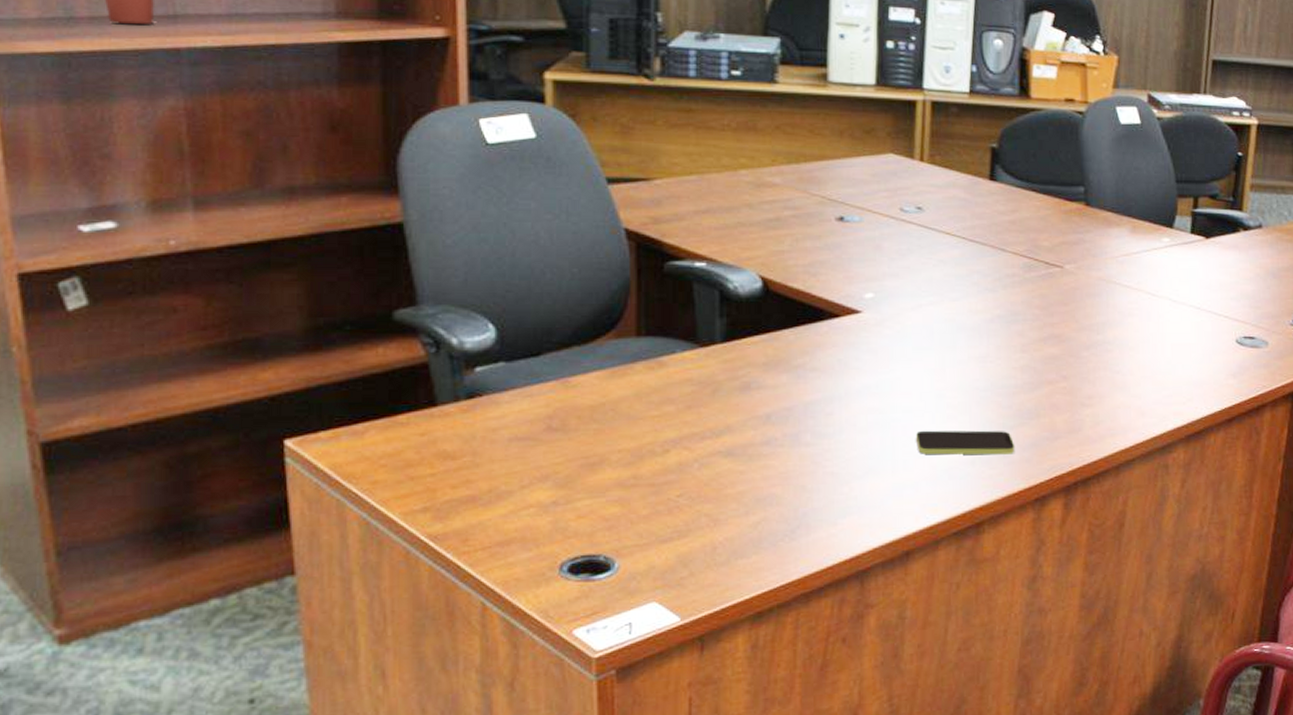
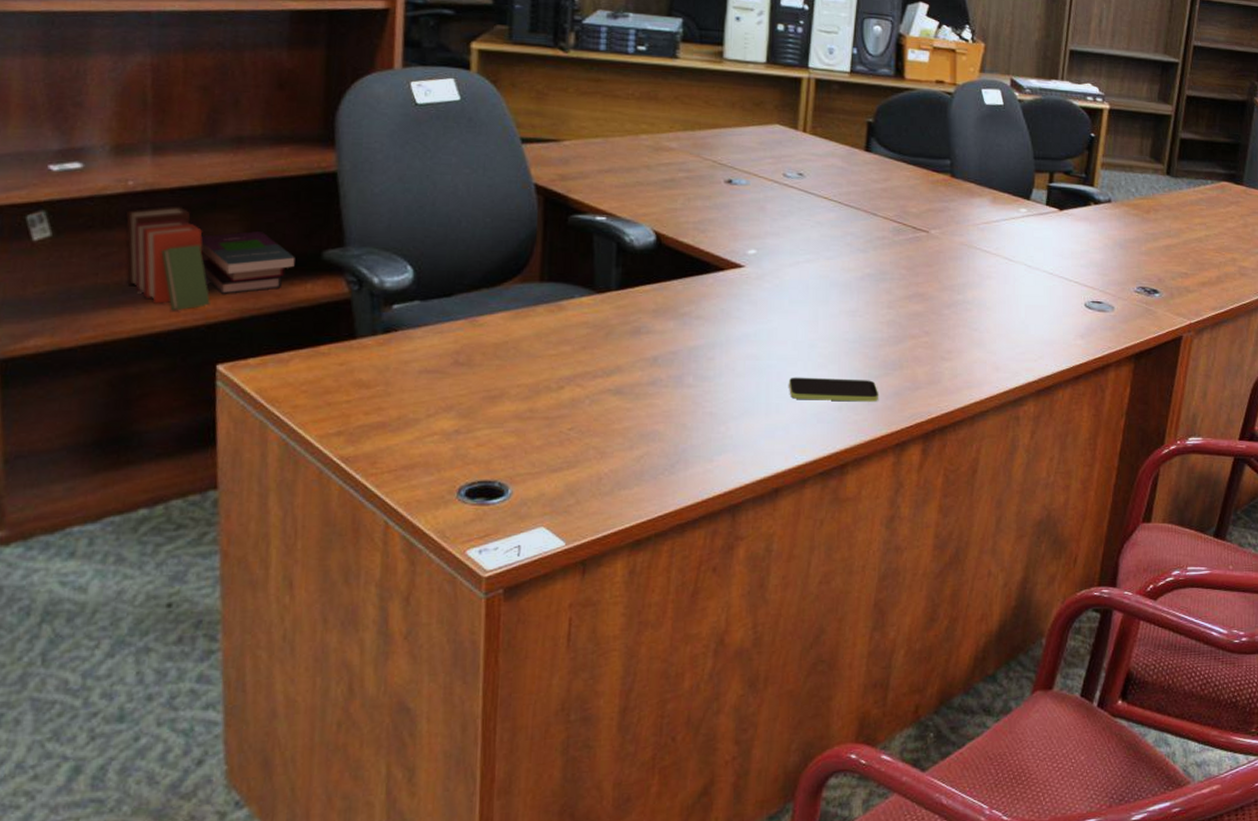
books: none [171,266,272,383] -> present [126,206,210,311]
books: none [254,292,365,362] -> present [200,231,296,294]

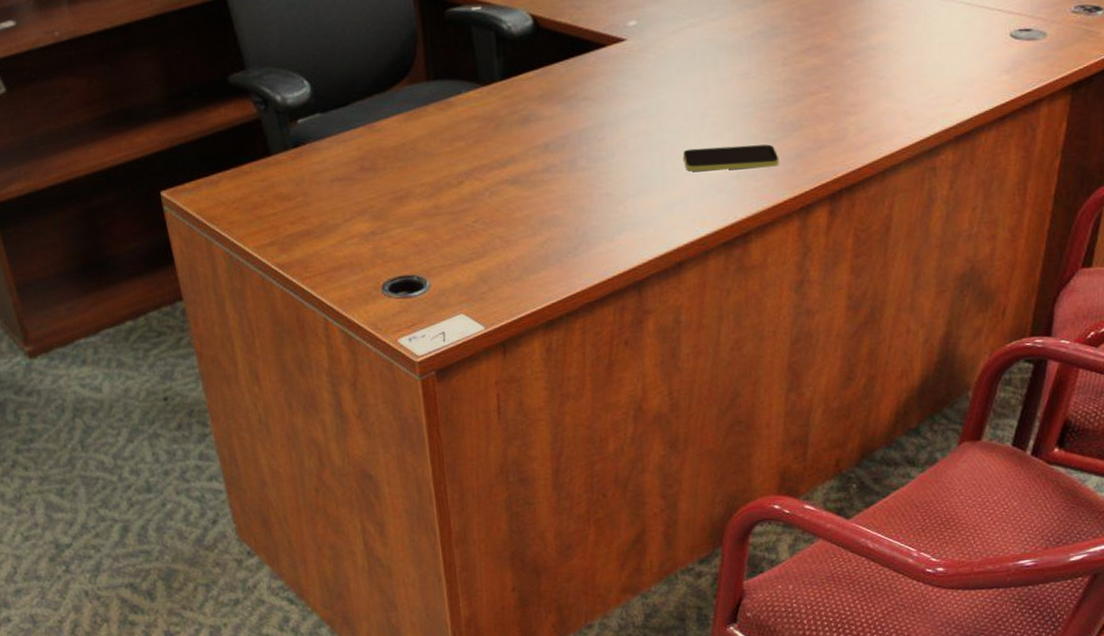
books: present [126,206,210,311] -> none [60,49,144,148]
books: present [200,231,296,294] -> none [123,64,208,127]

